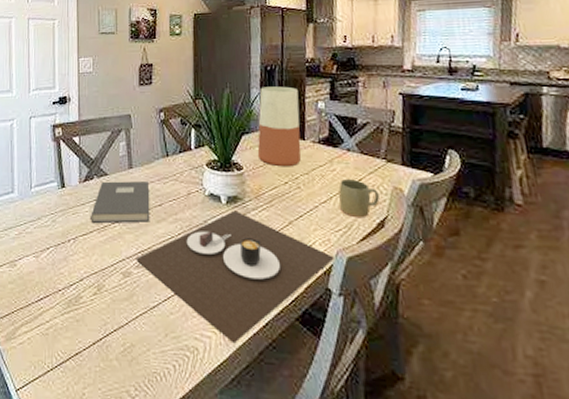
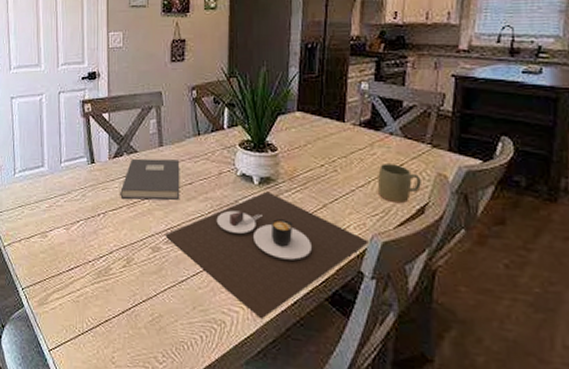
vase: present [257,86,301,167] -> none [293,65,341,150]

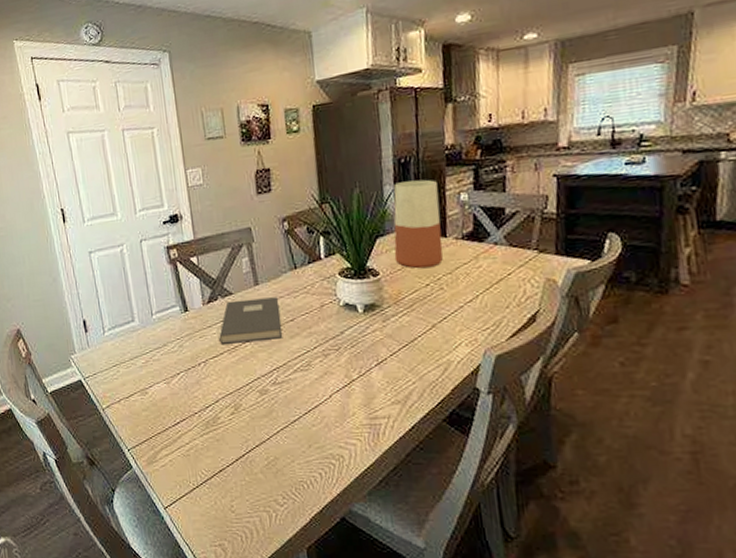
place setting: present [165,191,369,319] -> none [271,318,482,449]
vase: none [293,65,341,150] -> present [393,179,443,269]
mug: present [378,164,421,203] -> none [485,274,531,314]

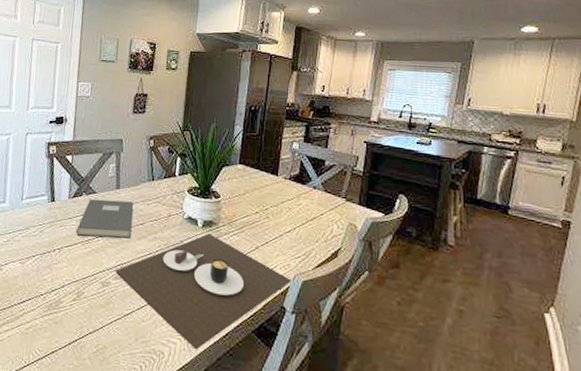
place setting: none [271,318,482,449] -> present [115,233,291,350]
vase: present [393,179,443,269] -> none [234,125,277,199]

